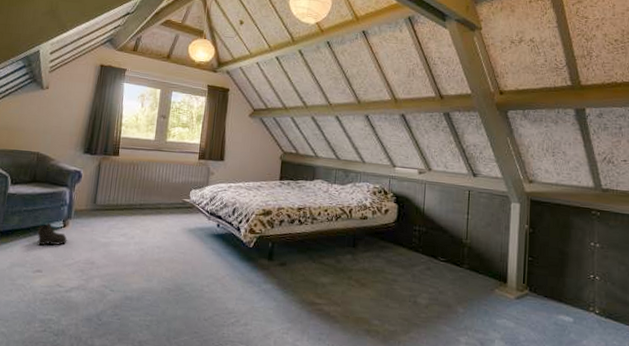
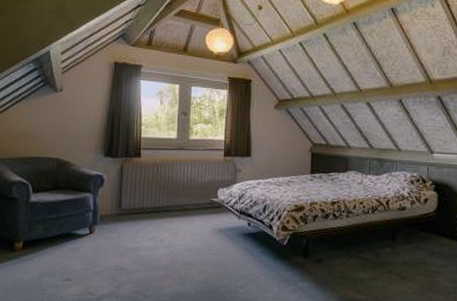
boots: present [37,222,67,246] -> none [64,229,95,254]

